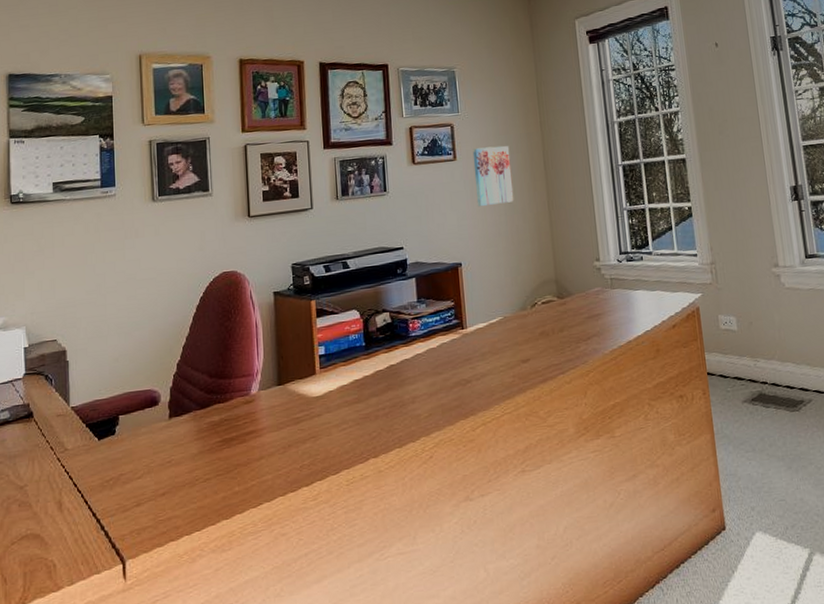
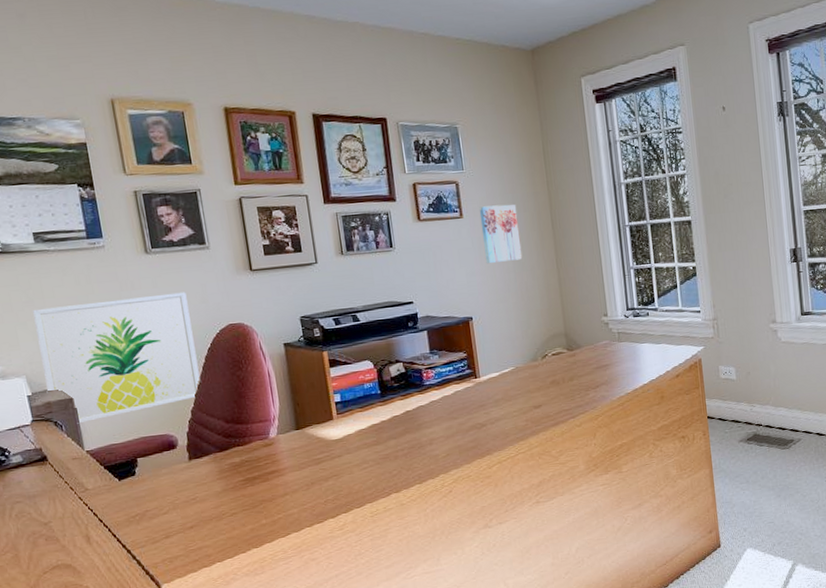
wall art: none [41,239,189,378] -> present [31,292,200,424]

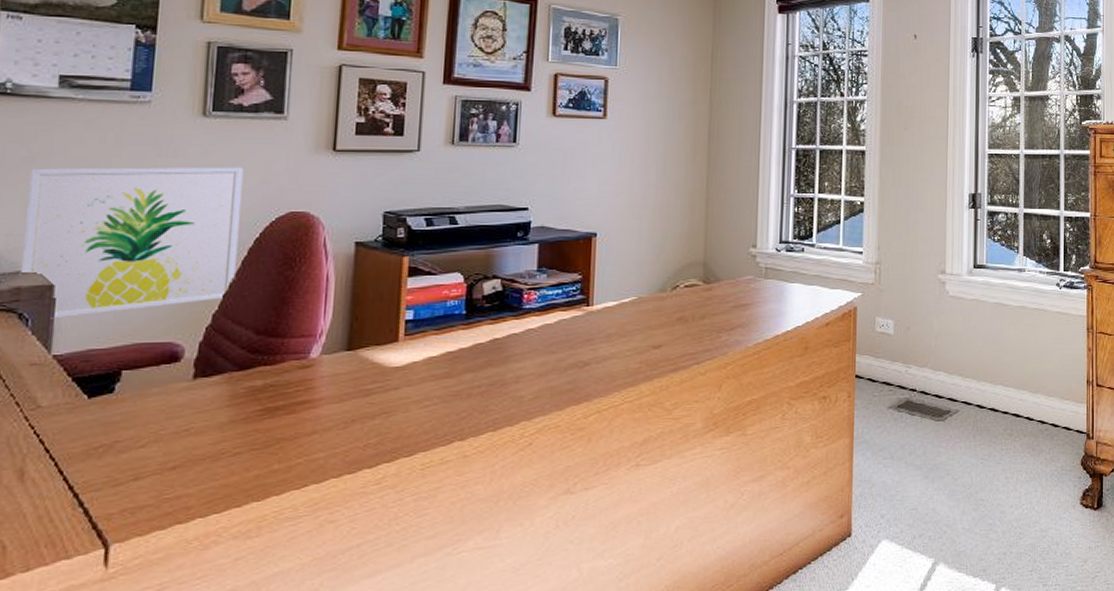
wall art: present [479,204,523,264] -> none [624,108,671,174]

